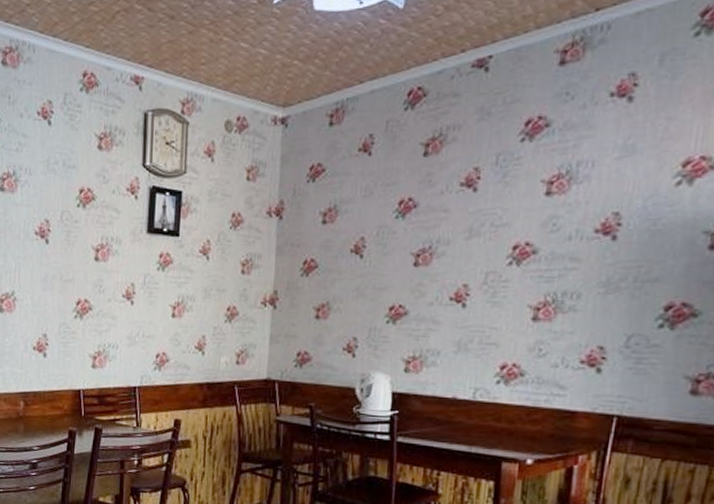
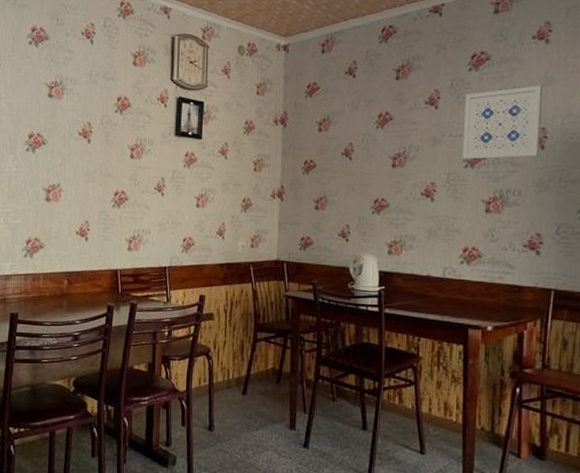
wall art: none [505,157,621,255] -> present [462,85,543,159]

